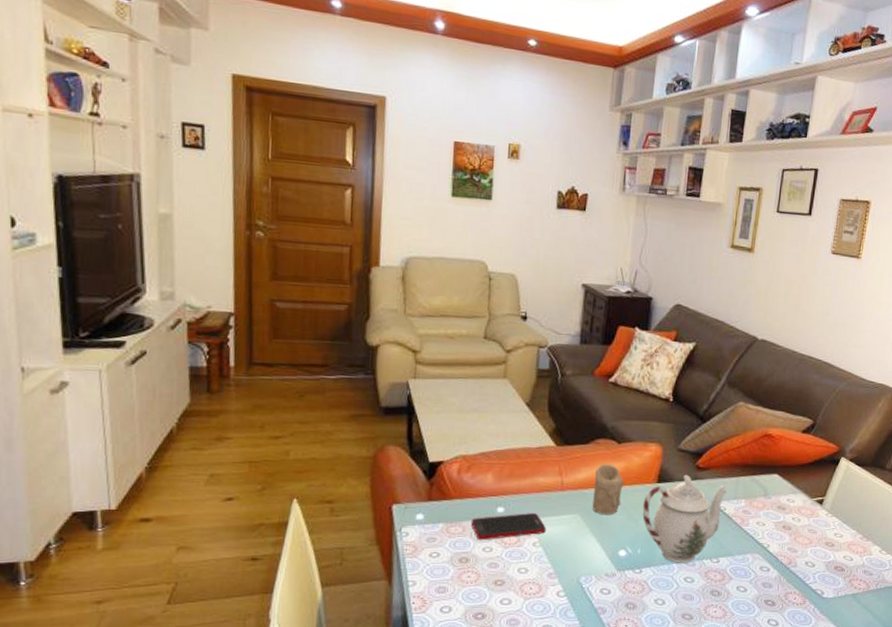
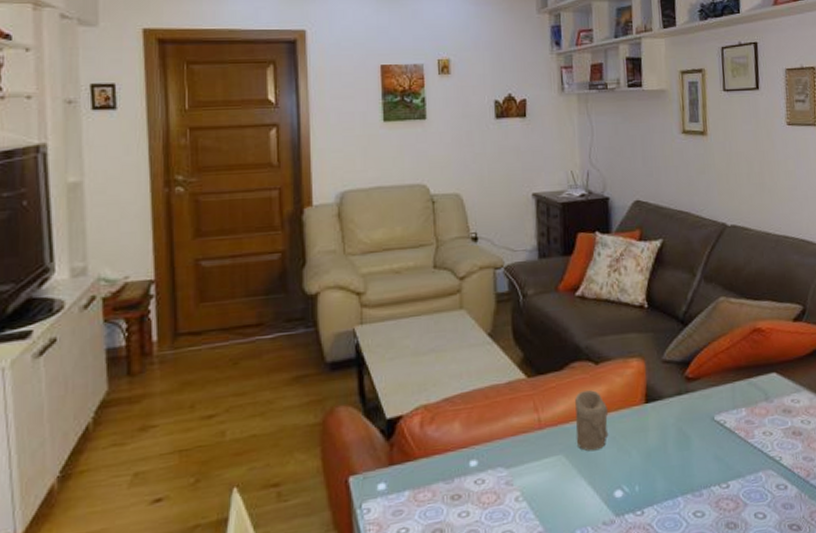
cell phone: present [471,513,546,540] -> none [441,461,528,505]
teapot: present [643,474,728,563] -> none [634,388,725,496]

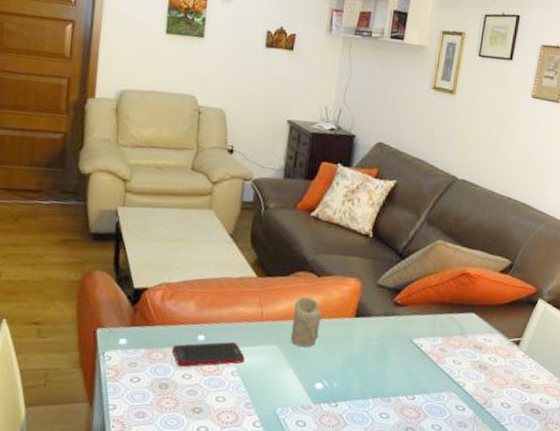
cell phone: none [441,461,528,505] -> present [171,342,245,367]

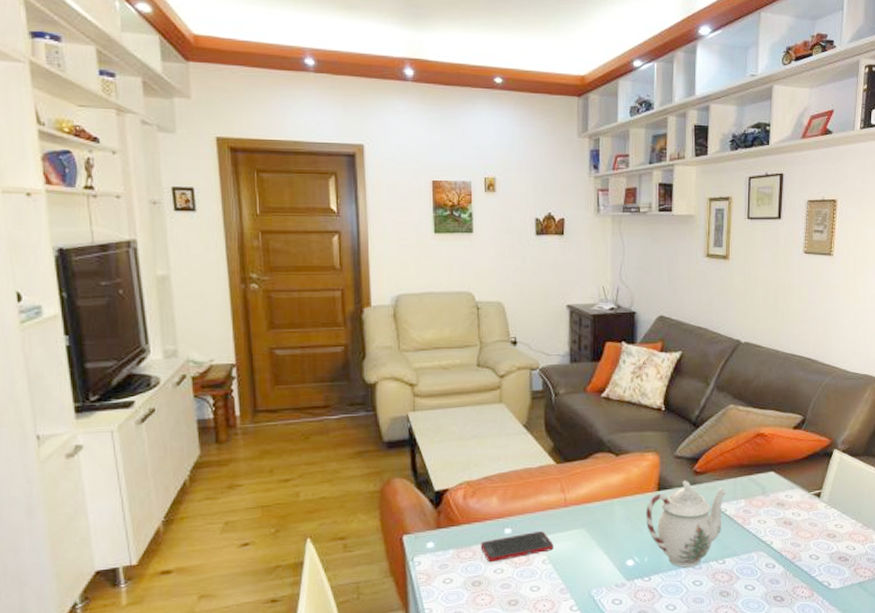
candle: present [290,297,323,348] -> none [596,477,625,527]
teapot: none [340,310,425,399] -> present [646,480,727,568]

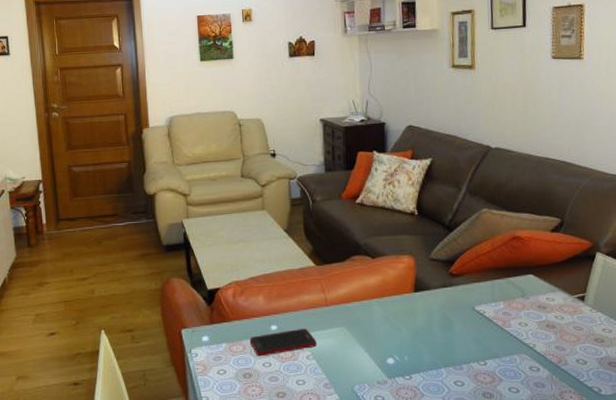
teapot: present [646,480,727,568] -> none [404,282,485,368]

